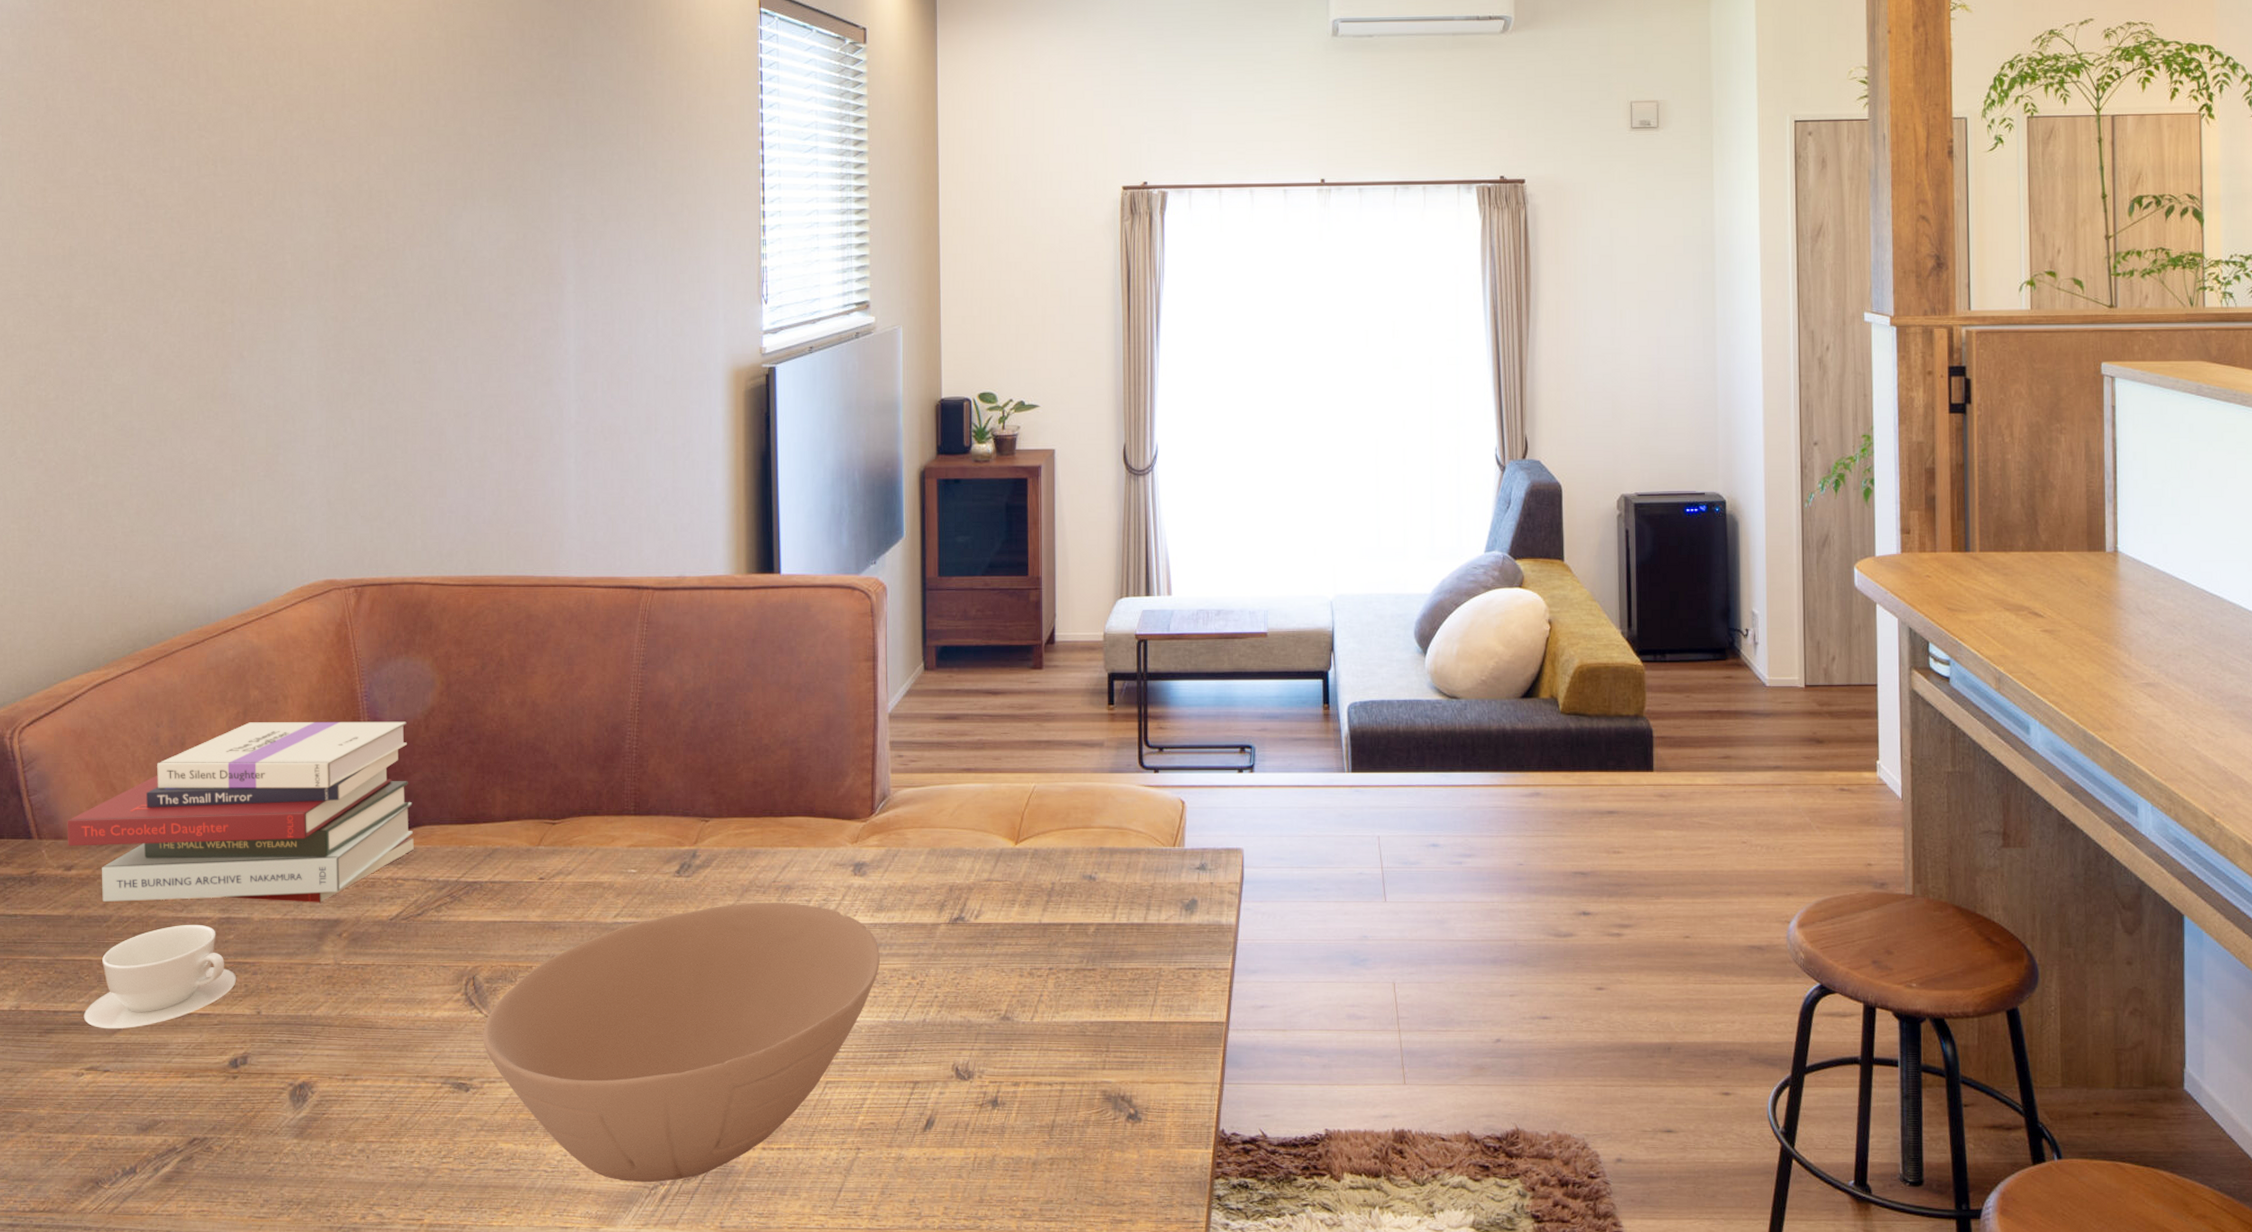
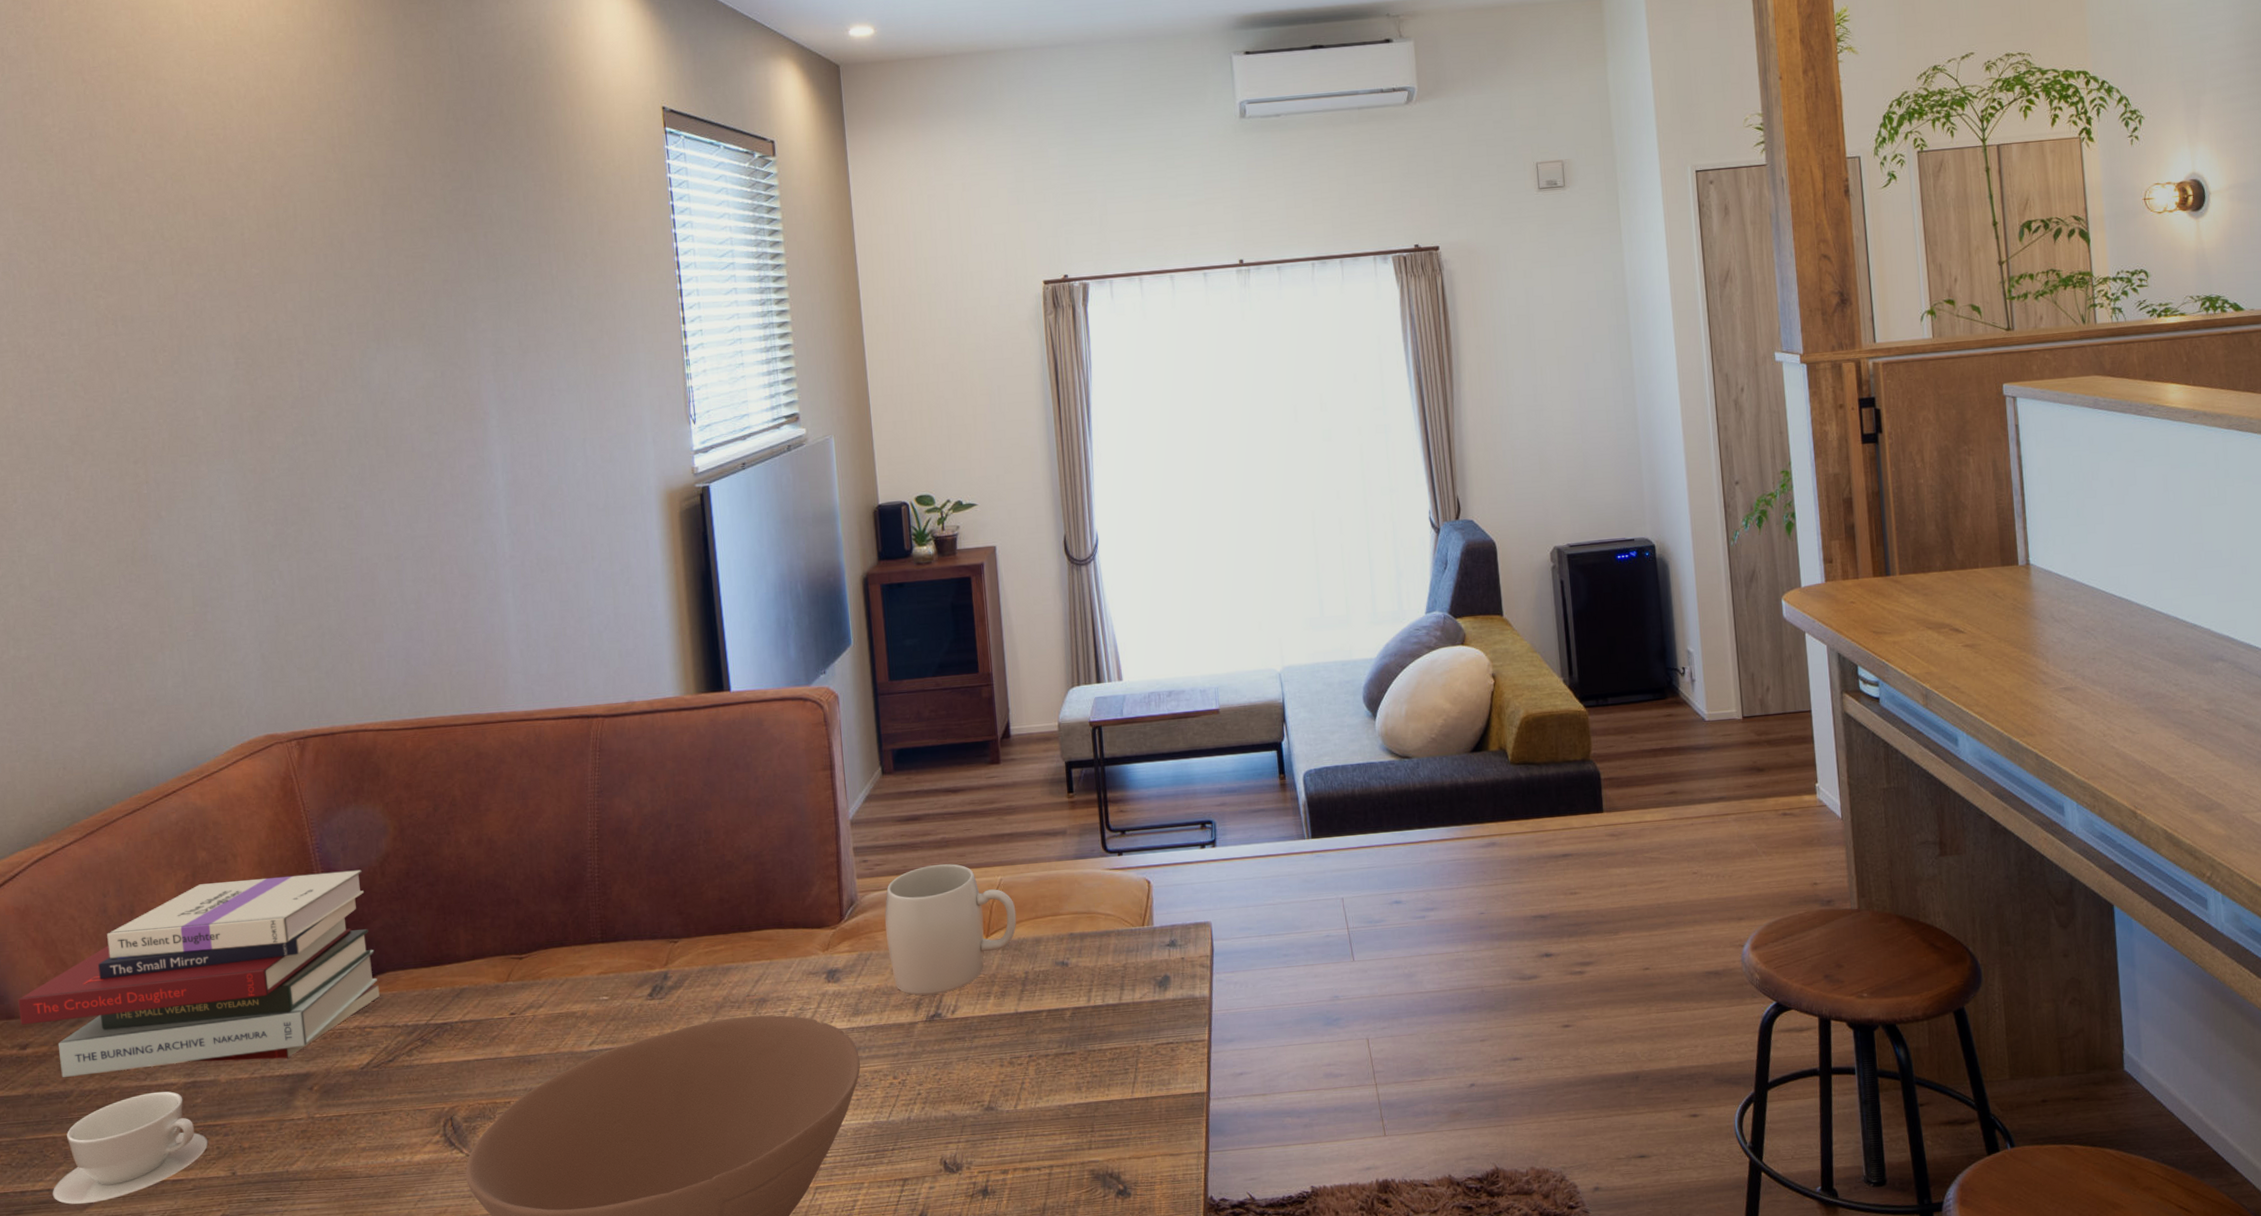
mug: none [915,765,1048,897] -> present [884,864,1017,996]

